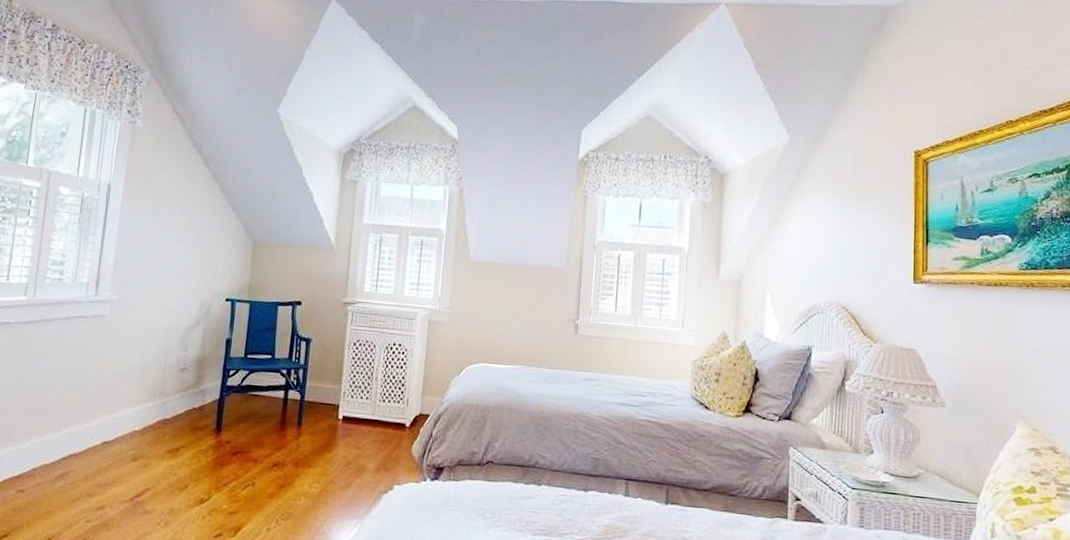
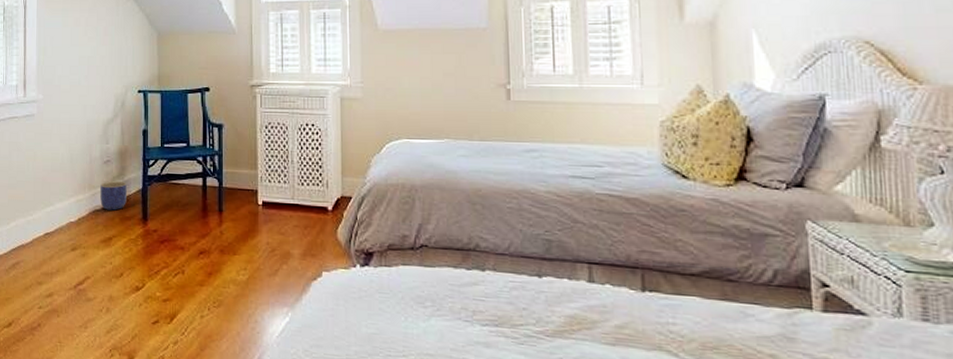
planter: none [170,389,203,420] -> present [100,181,127,211]

